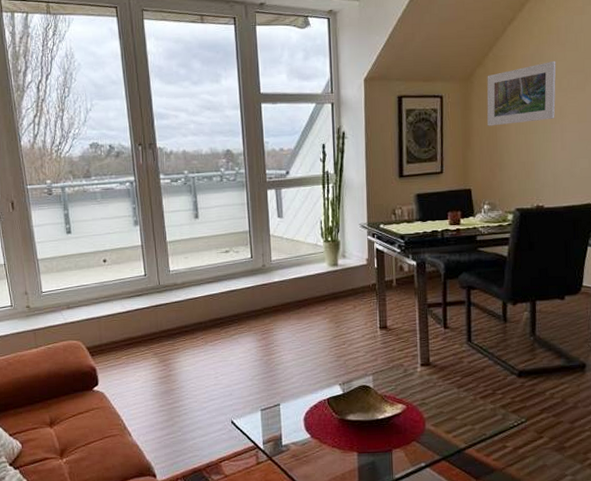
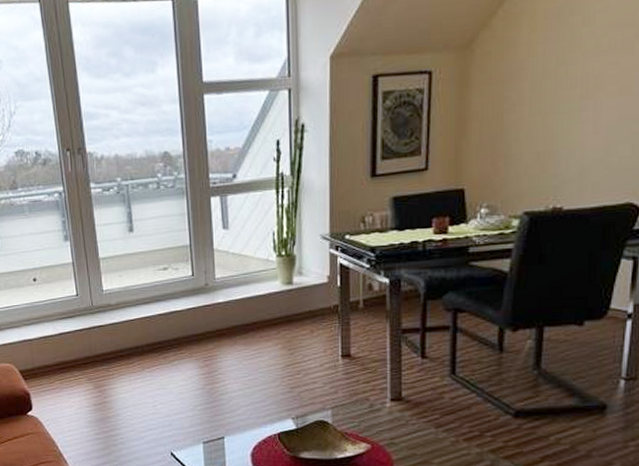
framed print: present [487,60,556,126] -> none [491,13,594,107]

